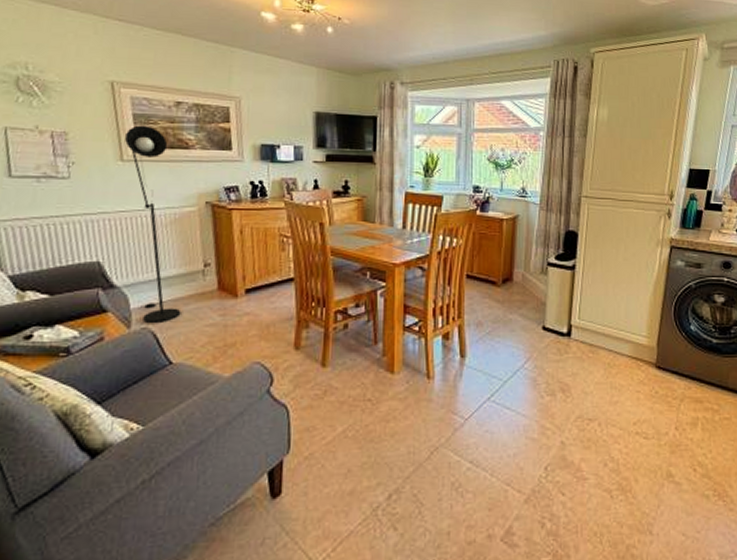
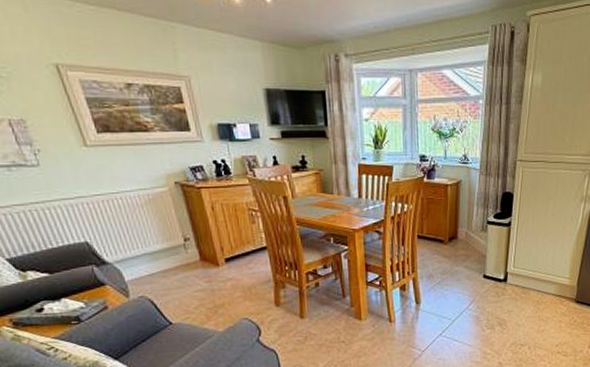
floor lamp: present [125,125,181,324] -> none [83,109,172,293]

